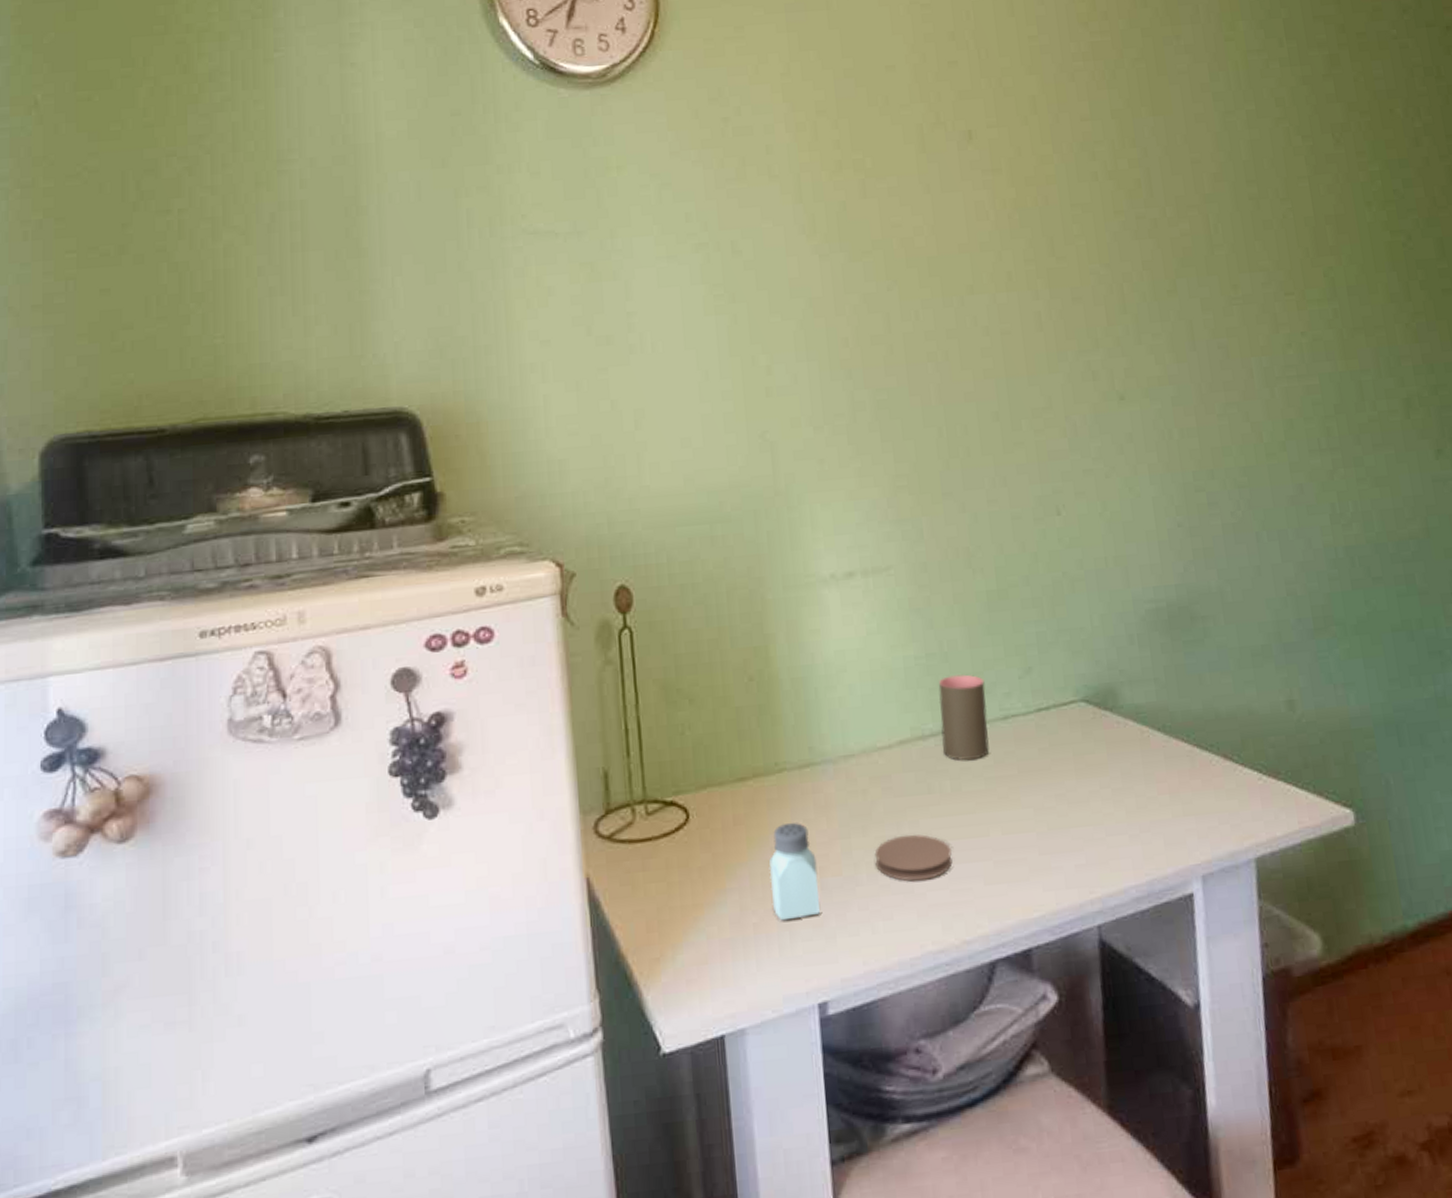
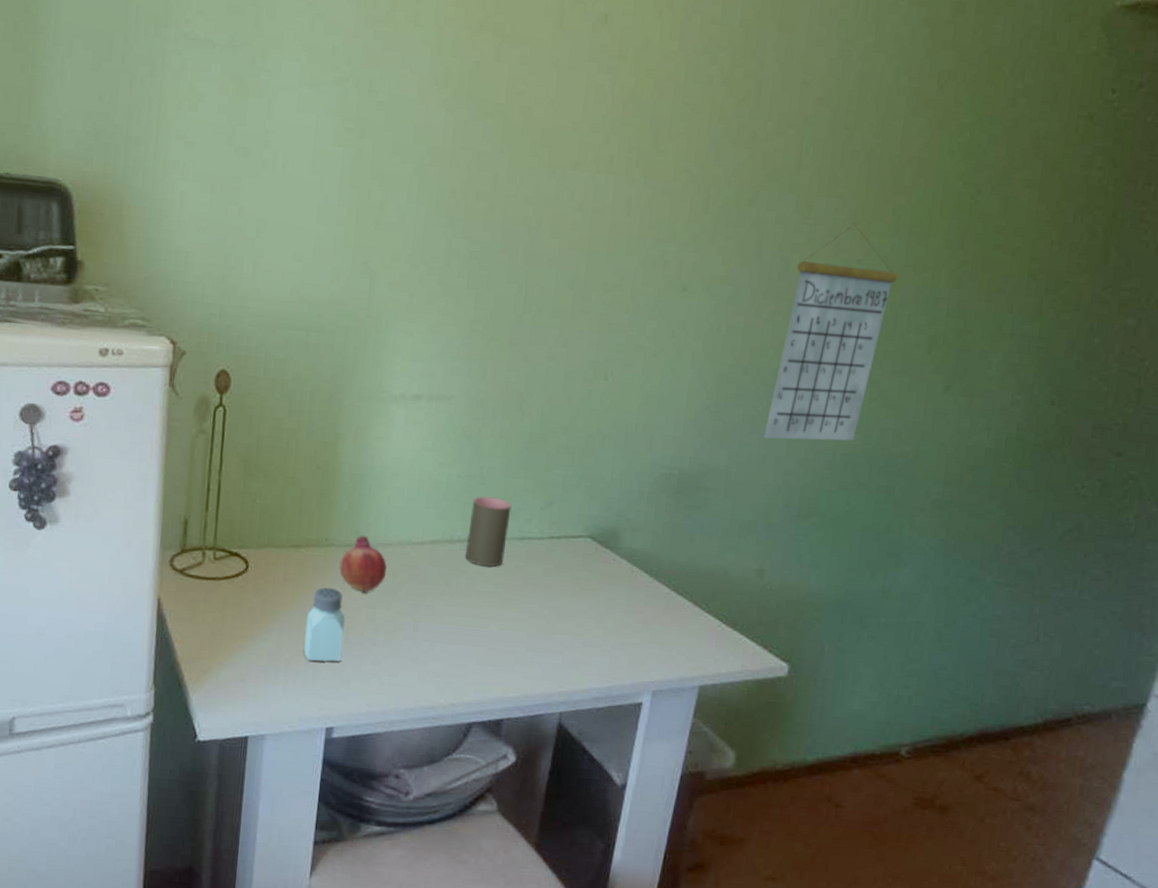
fruit: none [797,750,856,821] -> present [339,535,388,593]
coaster: present [874,834,953,881] -> none [392,614,456,652]
calendar: none [1238,295,1353,547] -> present [764,223,898,441]

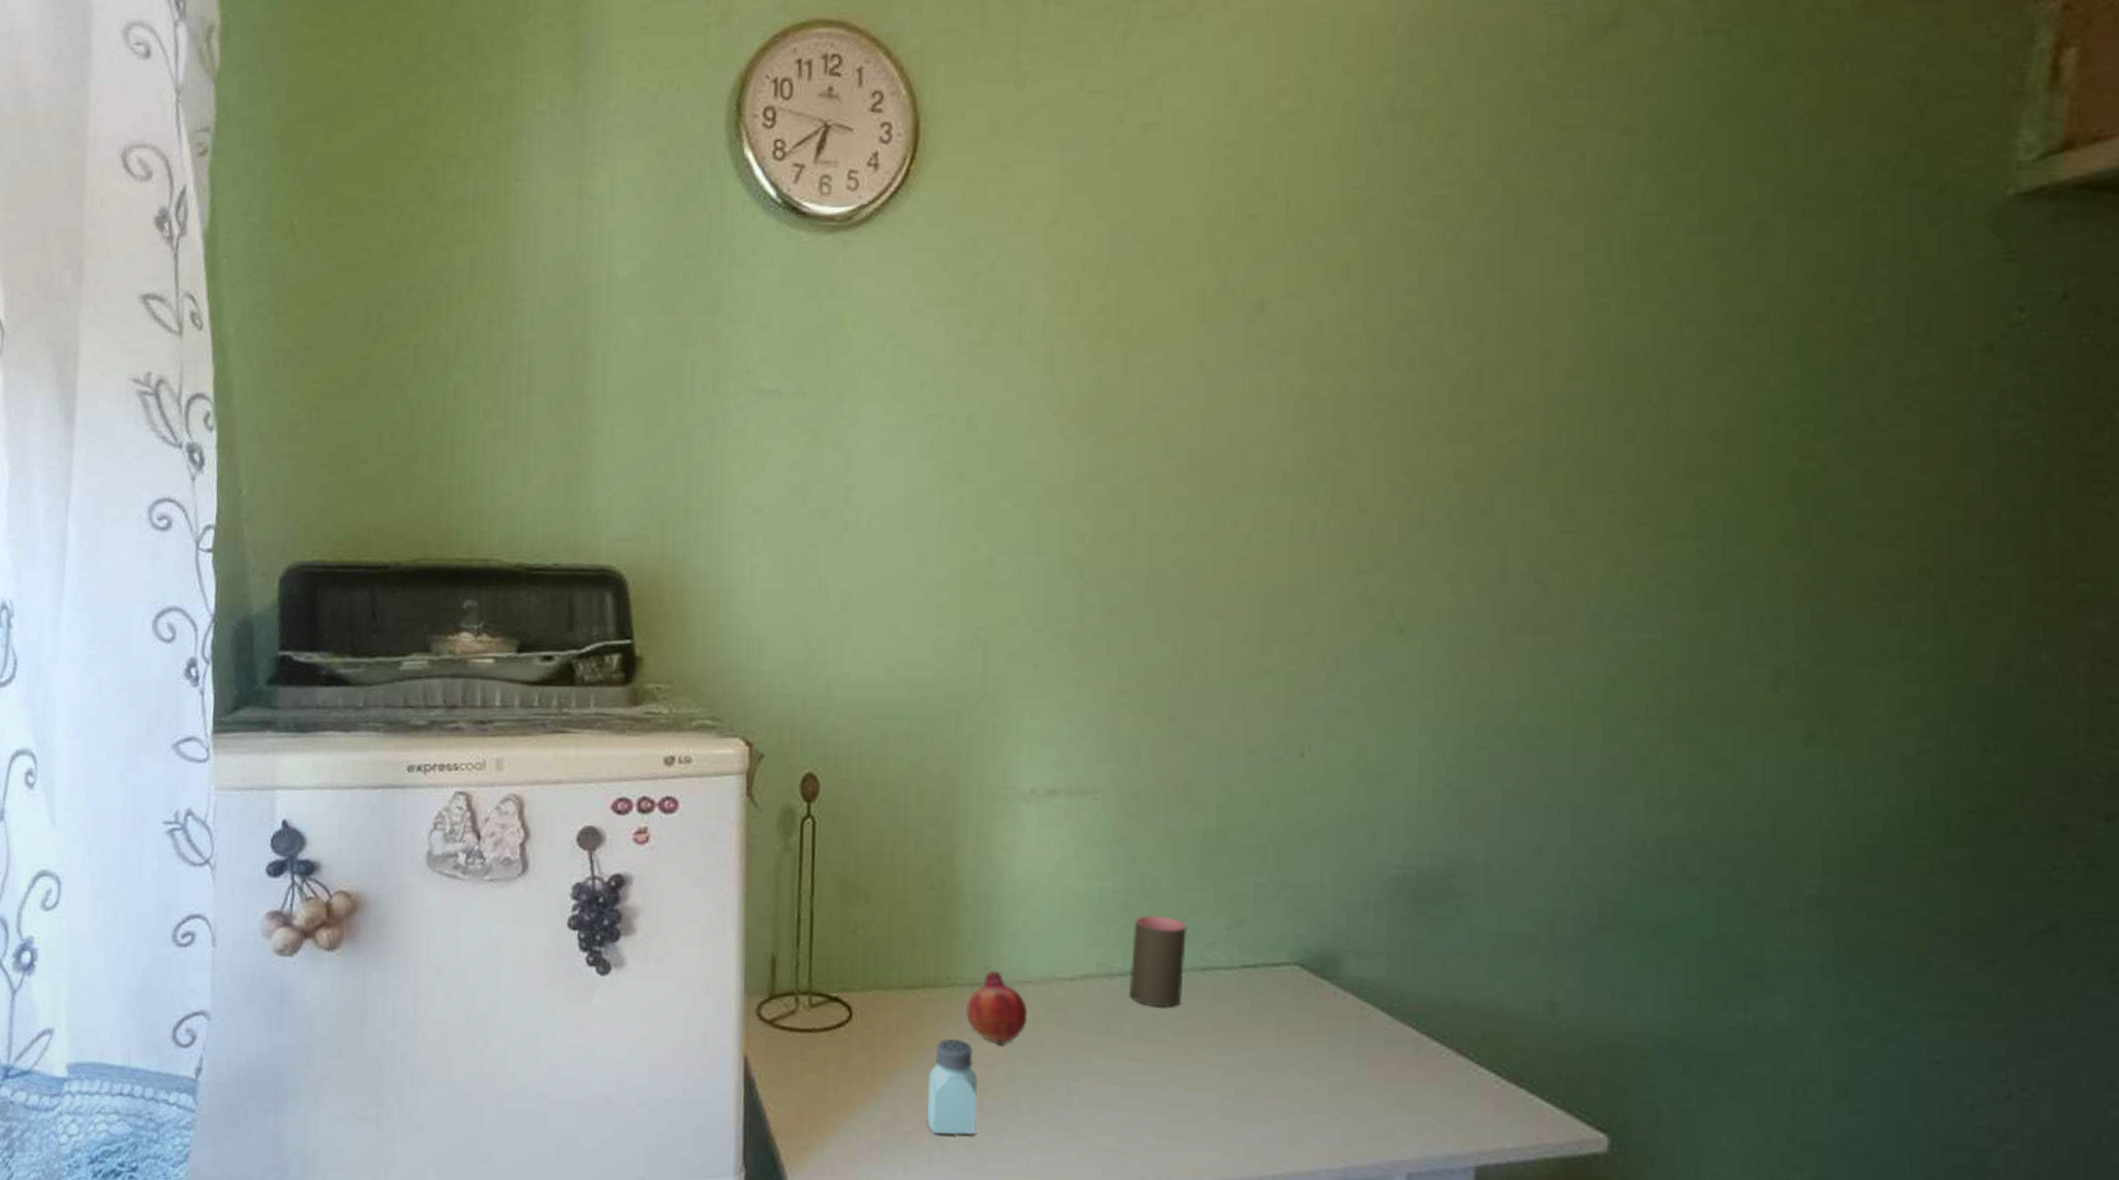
calendar: present [764,223,898,441] -> none [1536,526,1714,822]

